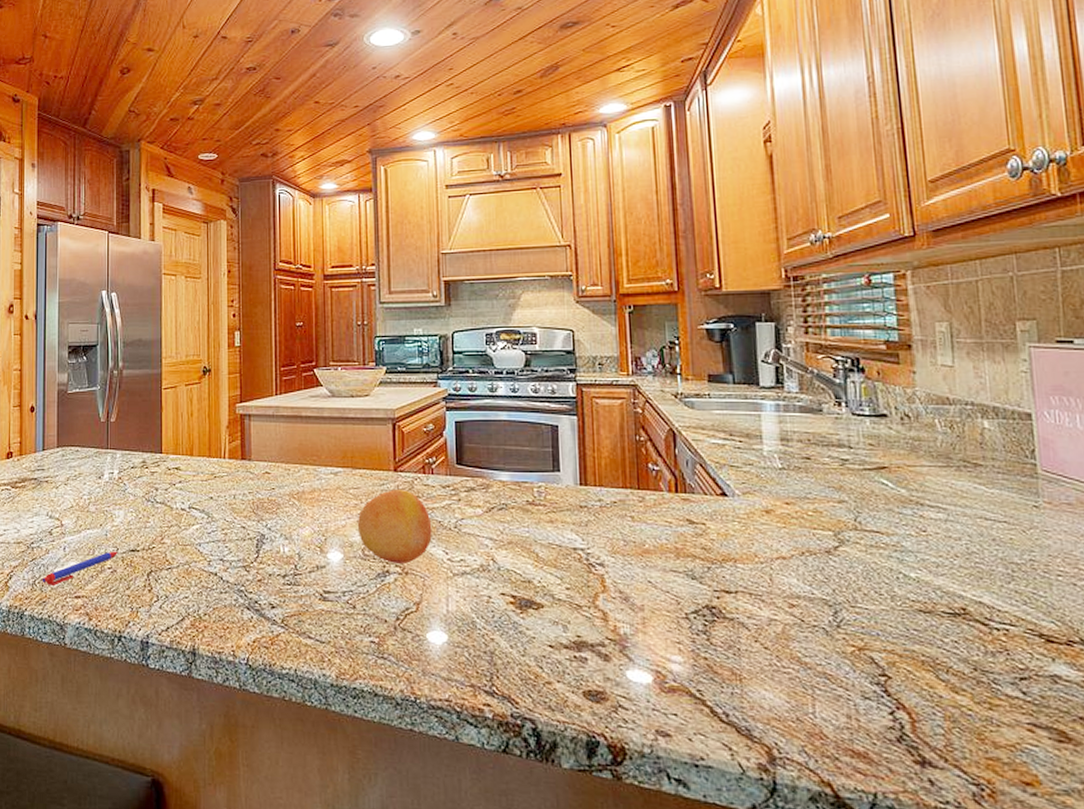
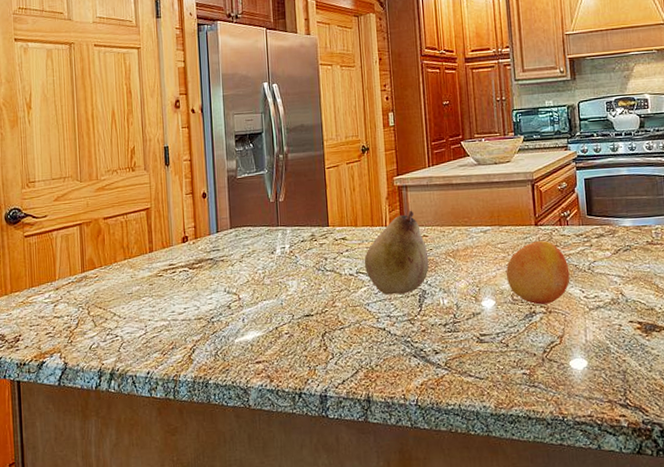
pen: present [42,551,119,586] -> none [224,317,294,355]
fruit: none [198,442,270,536] -> present [364,210,429,295]

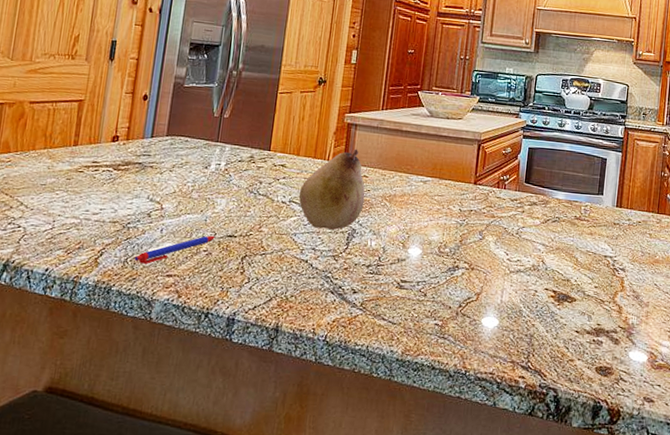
pen: none [224,317,294,355] -> present [134,235,216,264]
fruit: present [506,241,570,305] -> none [437,199,499,261]

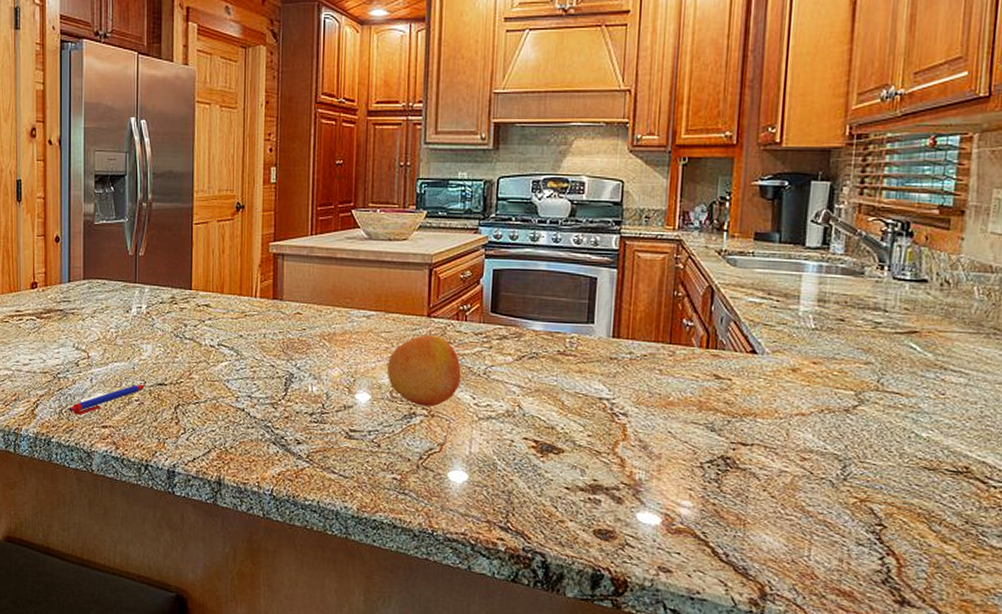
fruit: present [298,148,365,230] -> none [227,282,301,375]
fruit: none [437,199,499,261] -> present [386,335,461,407]

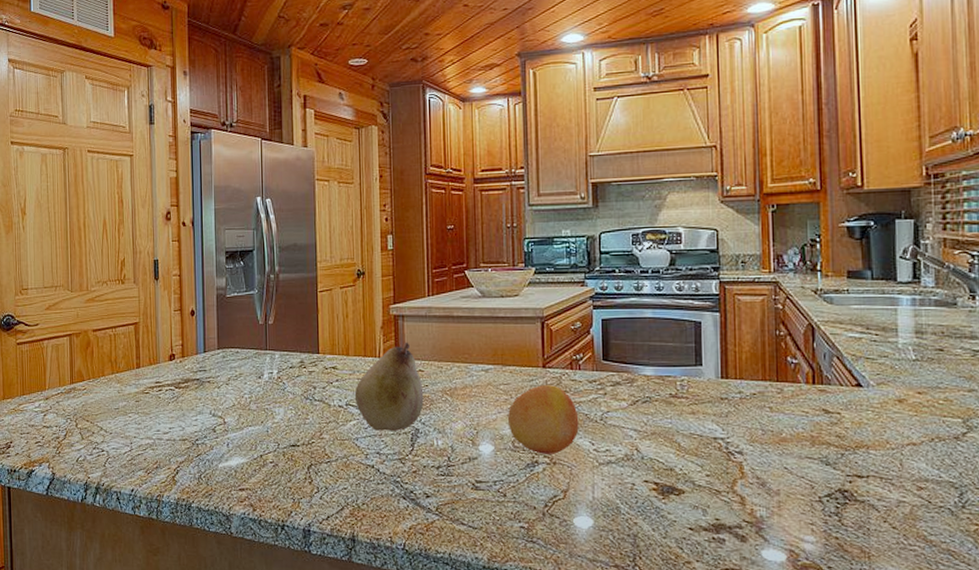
pen: present [69,384,146,415] -> none [207,446,280,479]
fruit: none [227,282,301,375] -> present [354,342,424,431]

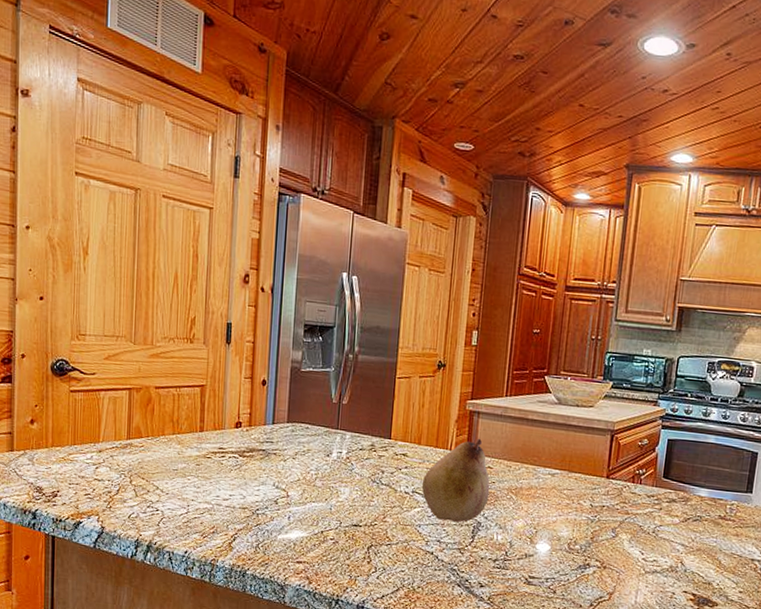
fruit: present [507,385,579,454] -> none [566,494,633,560]

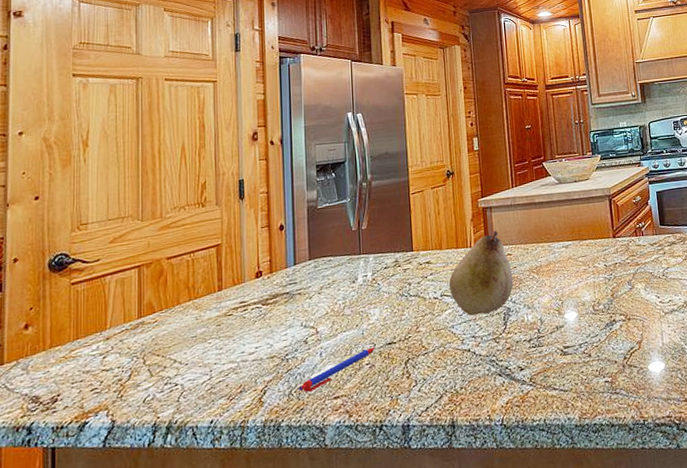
pen: none [265,524,342,550] -> present [298,347,376,393]

